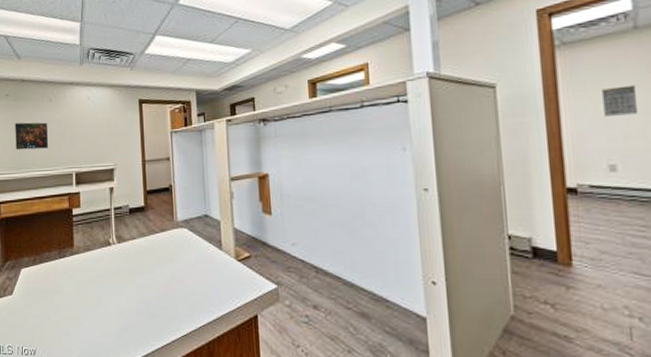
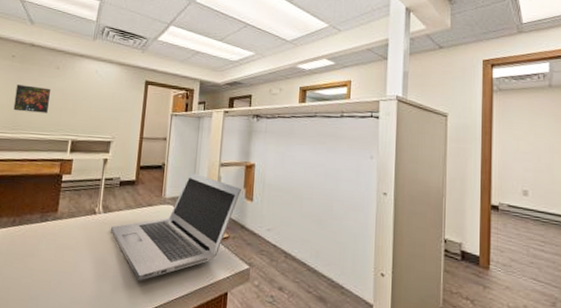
laptop: none [127,190,258,309] -> present [110,171,242,281]
calendar: present [602,85,639,116] -> none [523,129,547,153]

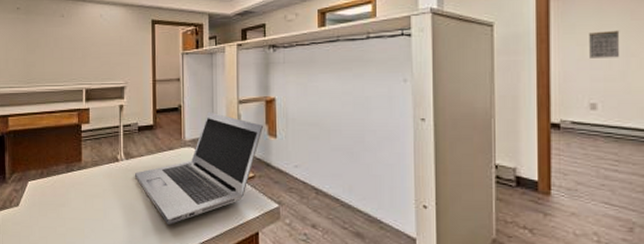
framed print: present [13,85,50,113] -> none [25,37,59,64]
calendar: none [523,129,547,153] -> present [589,30,620,58]

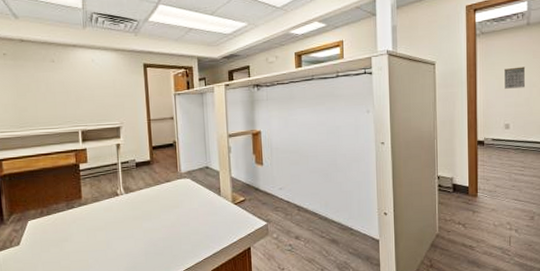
laptop: present [134,111,264,225] -> none [134,145,252,248]

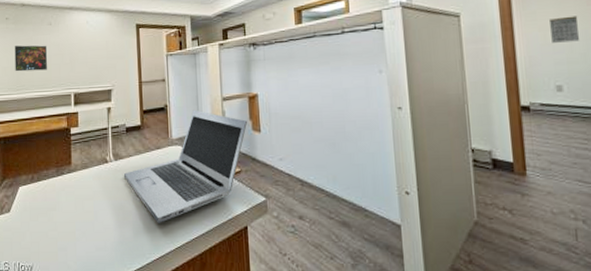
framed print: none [14,82,52,109] -> present [14,45,47,72]
laptop: none [134,145,252,248] -> present [123,109,248,223]

